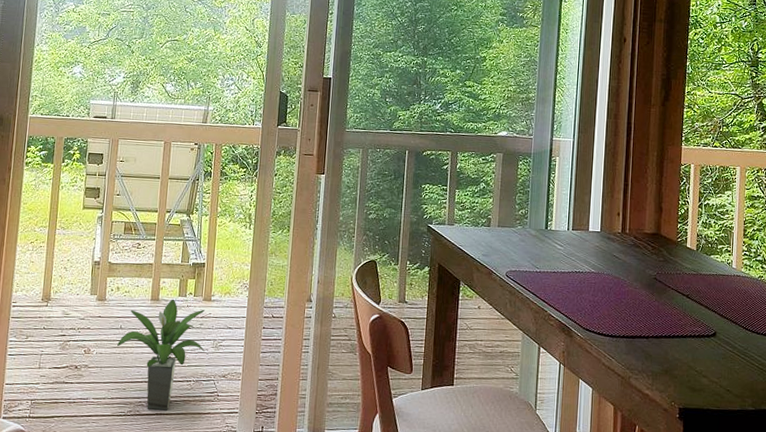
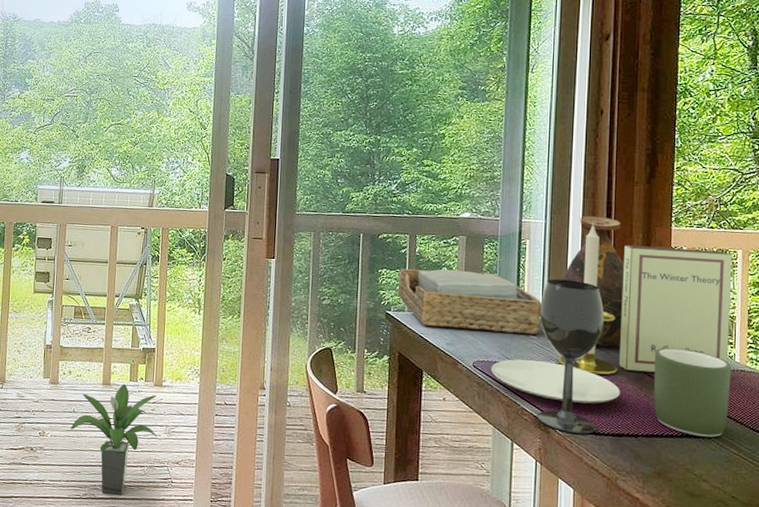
napkin holder: none [439,184,568,246] -> present [397,268,541,336]
plate: none [522,268,635,309] -> present [491,359,620,404]
wine glass: none [562,193,623,337] -> present [537,278,605,434]
candle: none [580,142,633,282] -> present [557,223,618,375]
vase: none [588,135,642,256] -> present [563,215,625,347]
book: none [634,162,732,279] -> present [618,244,733,373]
mug: none [663,255,729,337] -> present [653,347,731,438]

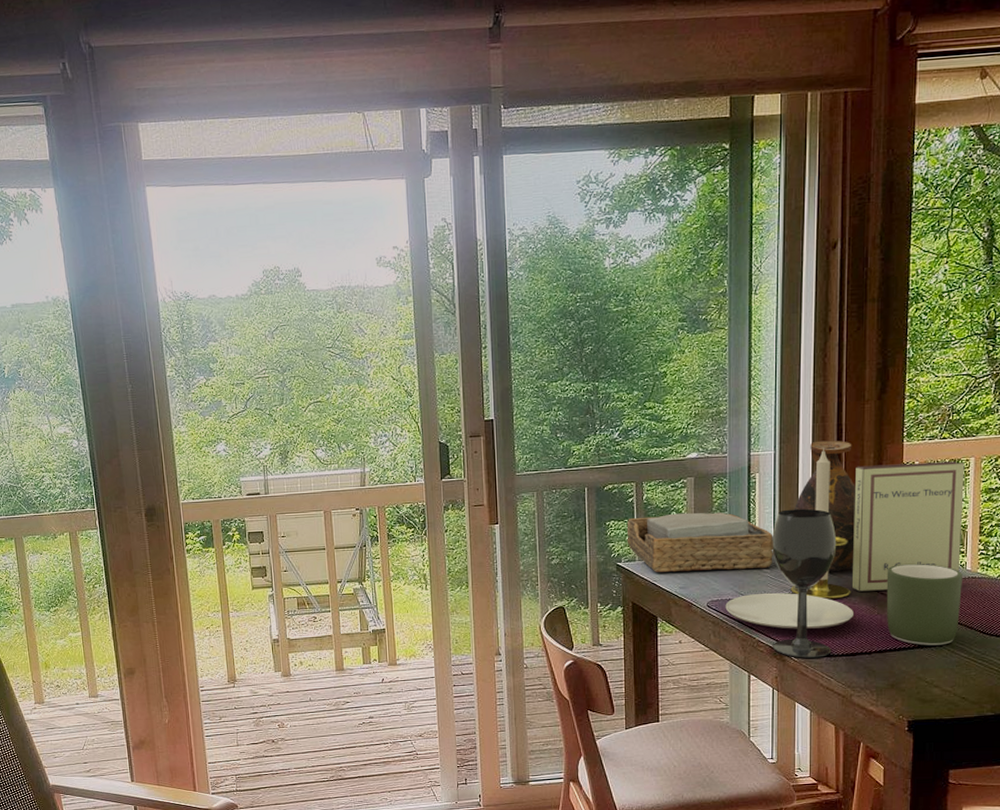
potted plant: present [71,383,157,495] -> none [309,667,397,773]

